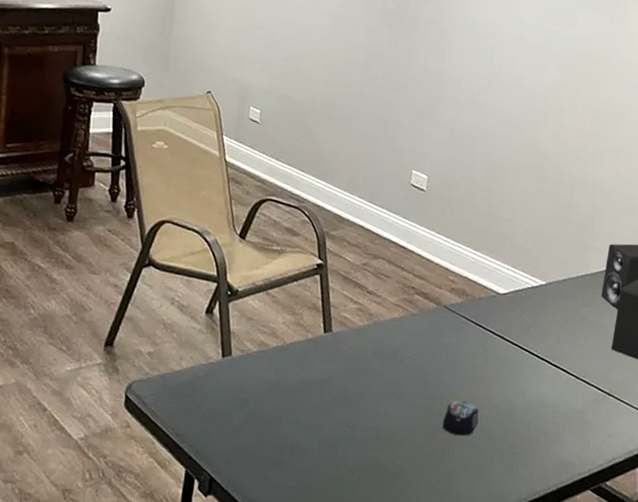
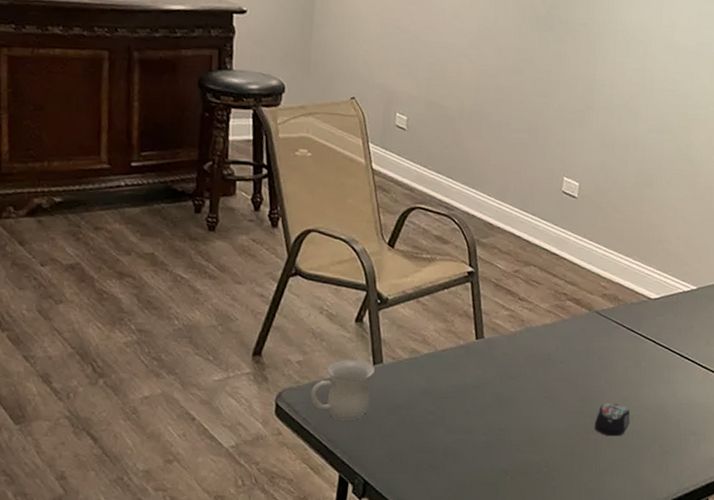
mug: none [159,351,223,414] -> present [310,359,374,420]

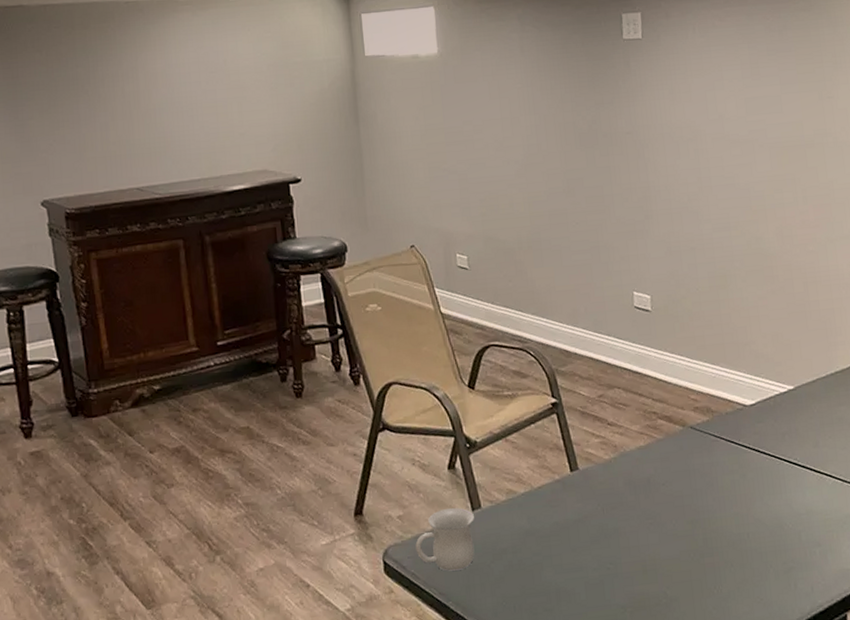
computer mouse: present [594,403,631,436] -> none [708,521,746,558]

